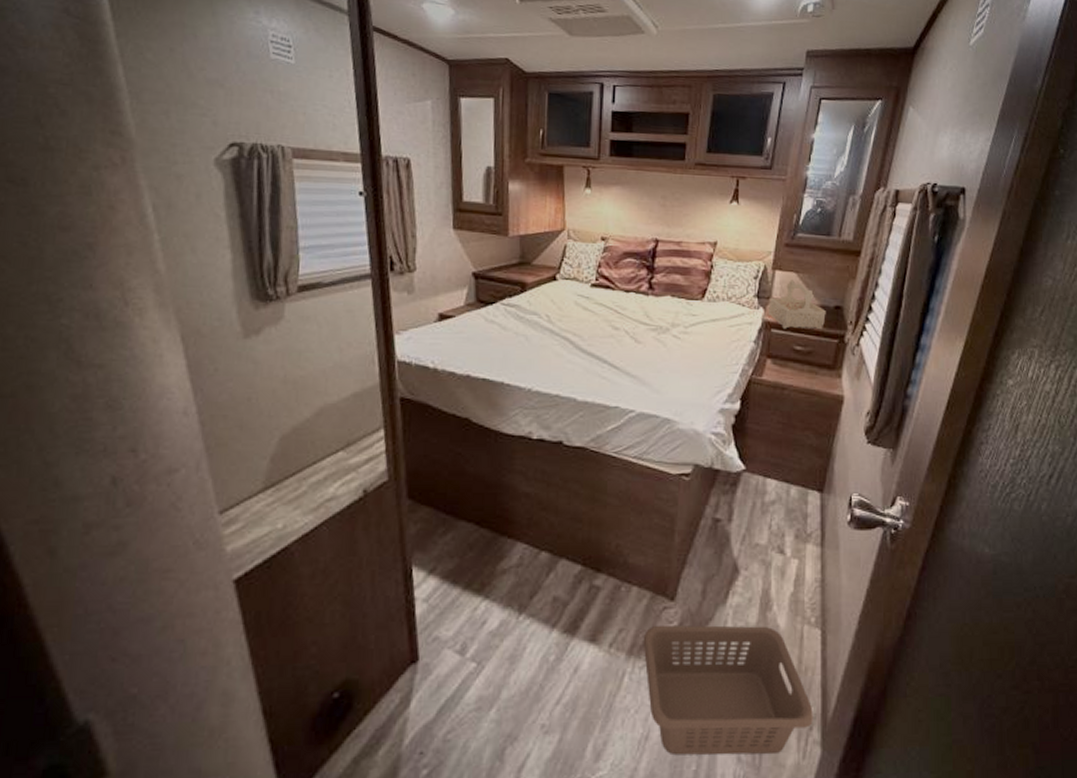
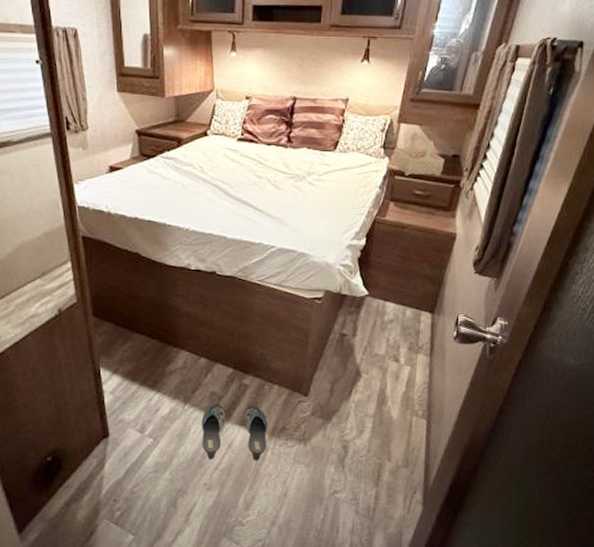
slippers: none [540,614,625,690] -> present [201,404,268,460]
laundry basket: present [643,625,813,756] -> none [282,414,417,510]

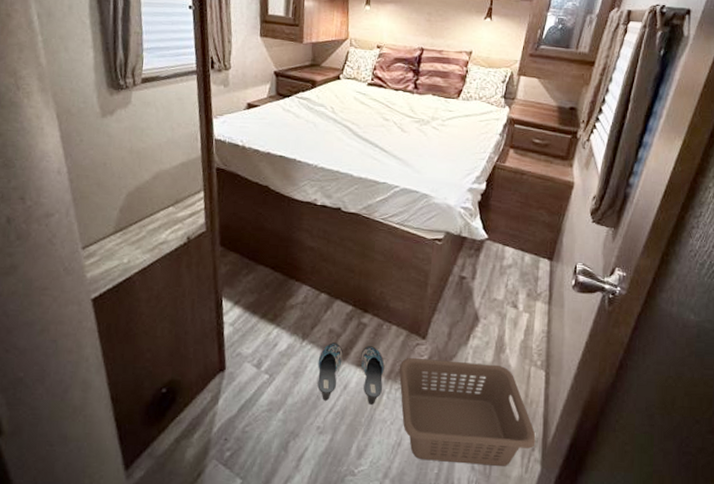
laundry basket: none [282,414,417,510] -> present [399,357,536,467]
decorative basket: present [391,132,445,176] -> none [512,84,562,127]

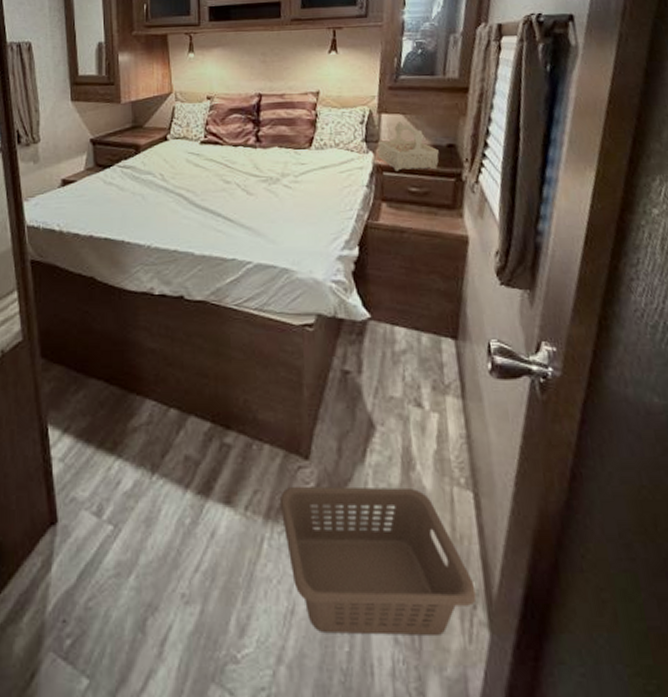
slippers: present [317,342,385,405] -> none [174,474,261,557]
decorative basket: none [512,84,562,127] -> present [377,122,439,171]

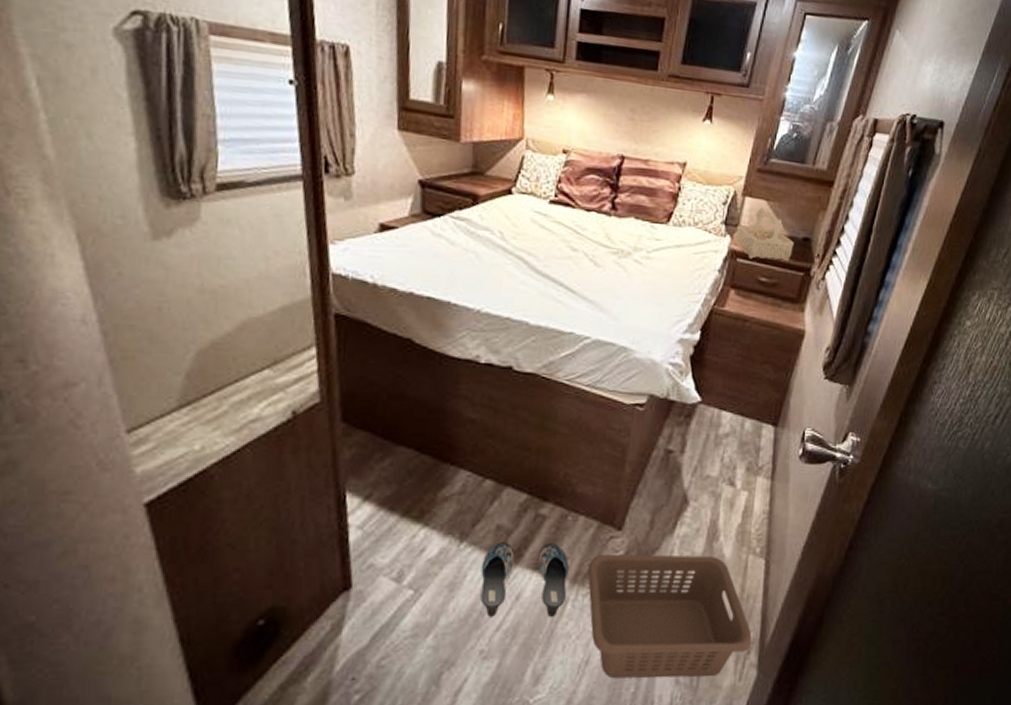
slippers: none [174,474,261,557] -> present [480,542,569,617]

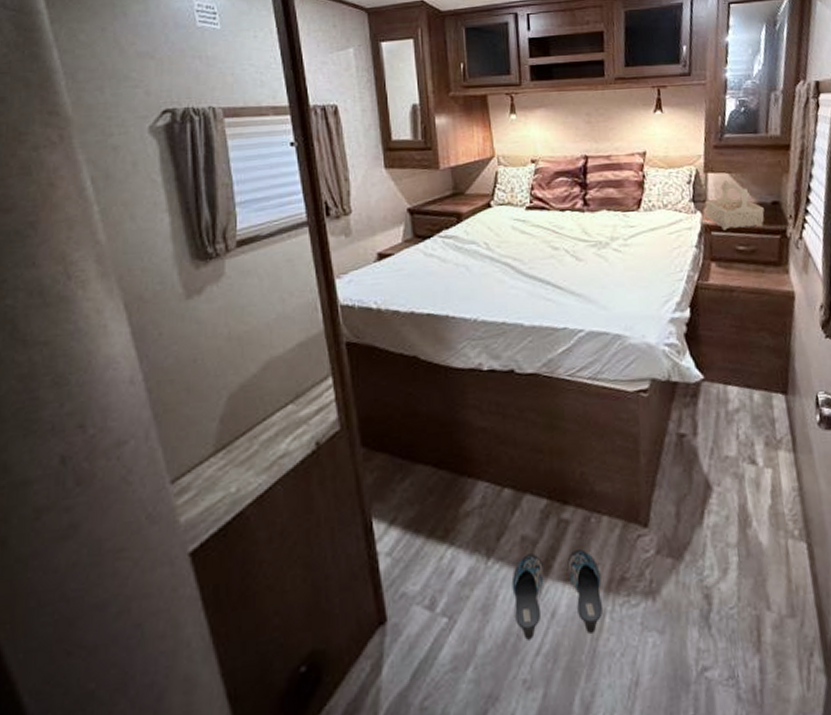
laundry basket: present [587,554,752,679] -> none [619,545,813,701]

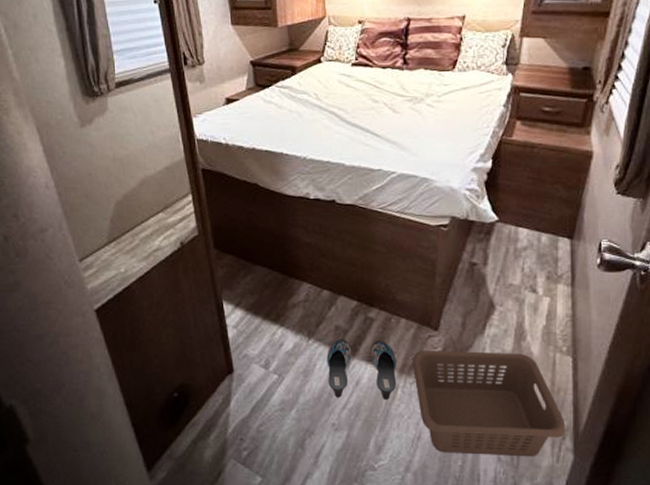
laundry basket: none [619,545,813,701] -> present [412,350,566,457]
decorative basket: present [705,180,764,230] -> none [516,45,574,92]

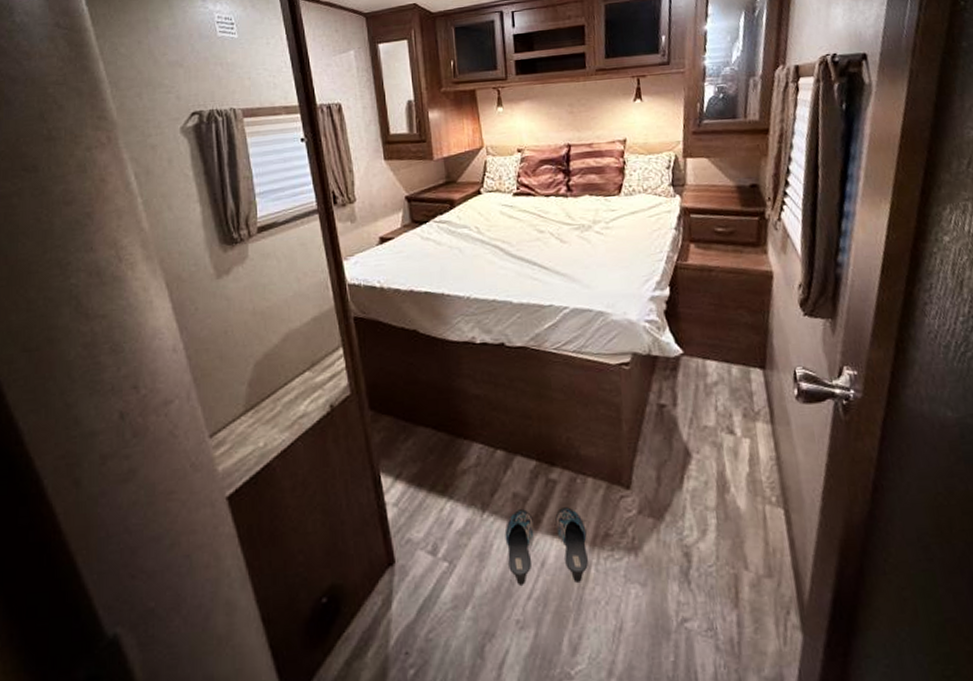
laundry basket: present [412,350,566,457] -> none [604,508,790,647]

